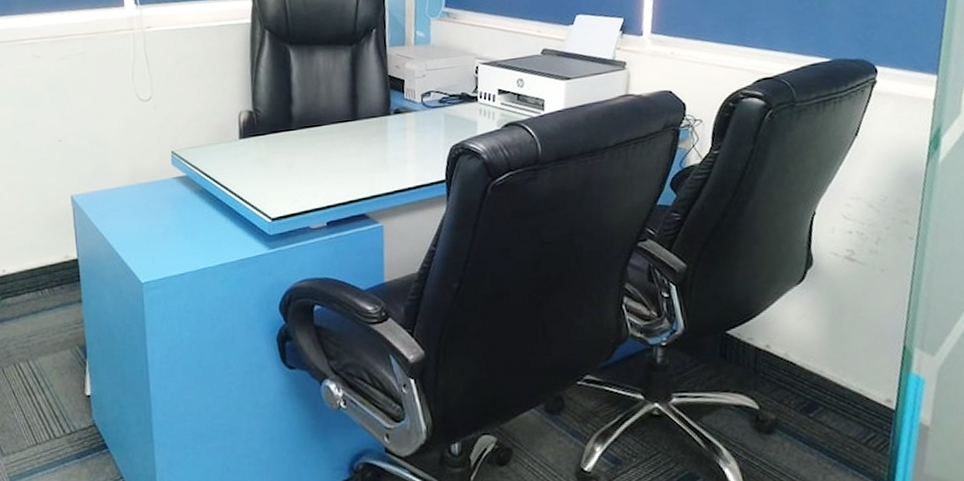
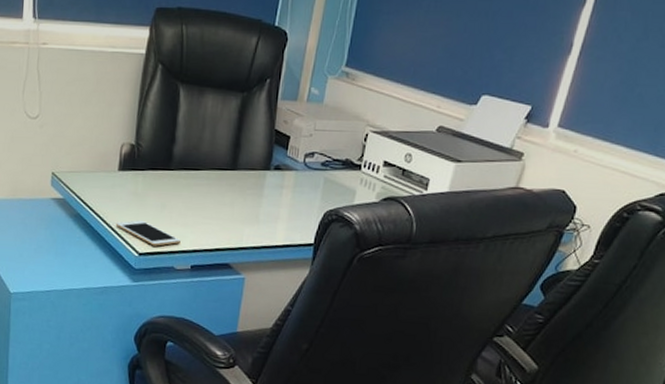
cell phone: none [243,184,313,209] -> present [115,220,181,247]

